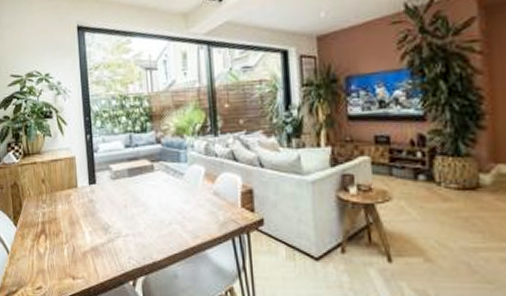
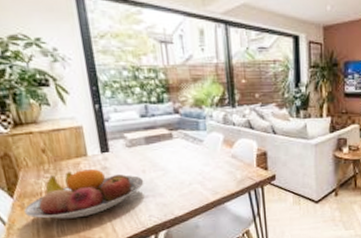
fruit bowl: none [24,202,125,253] -> present [24,169,144,219]

